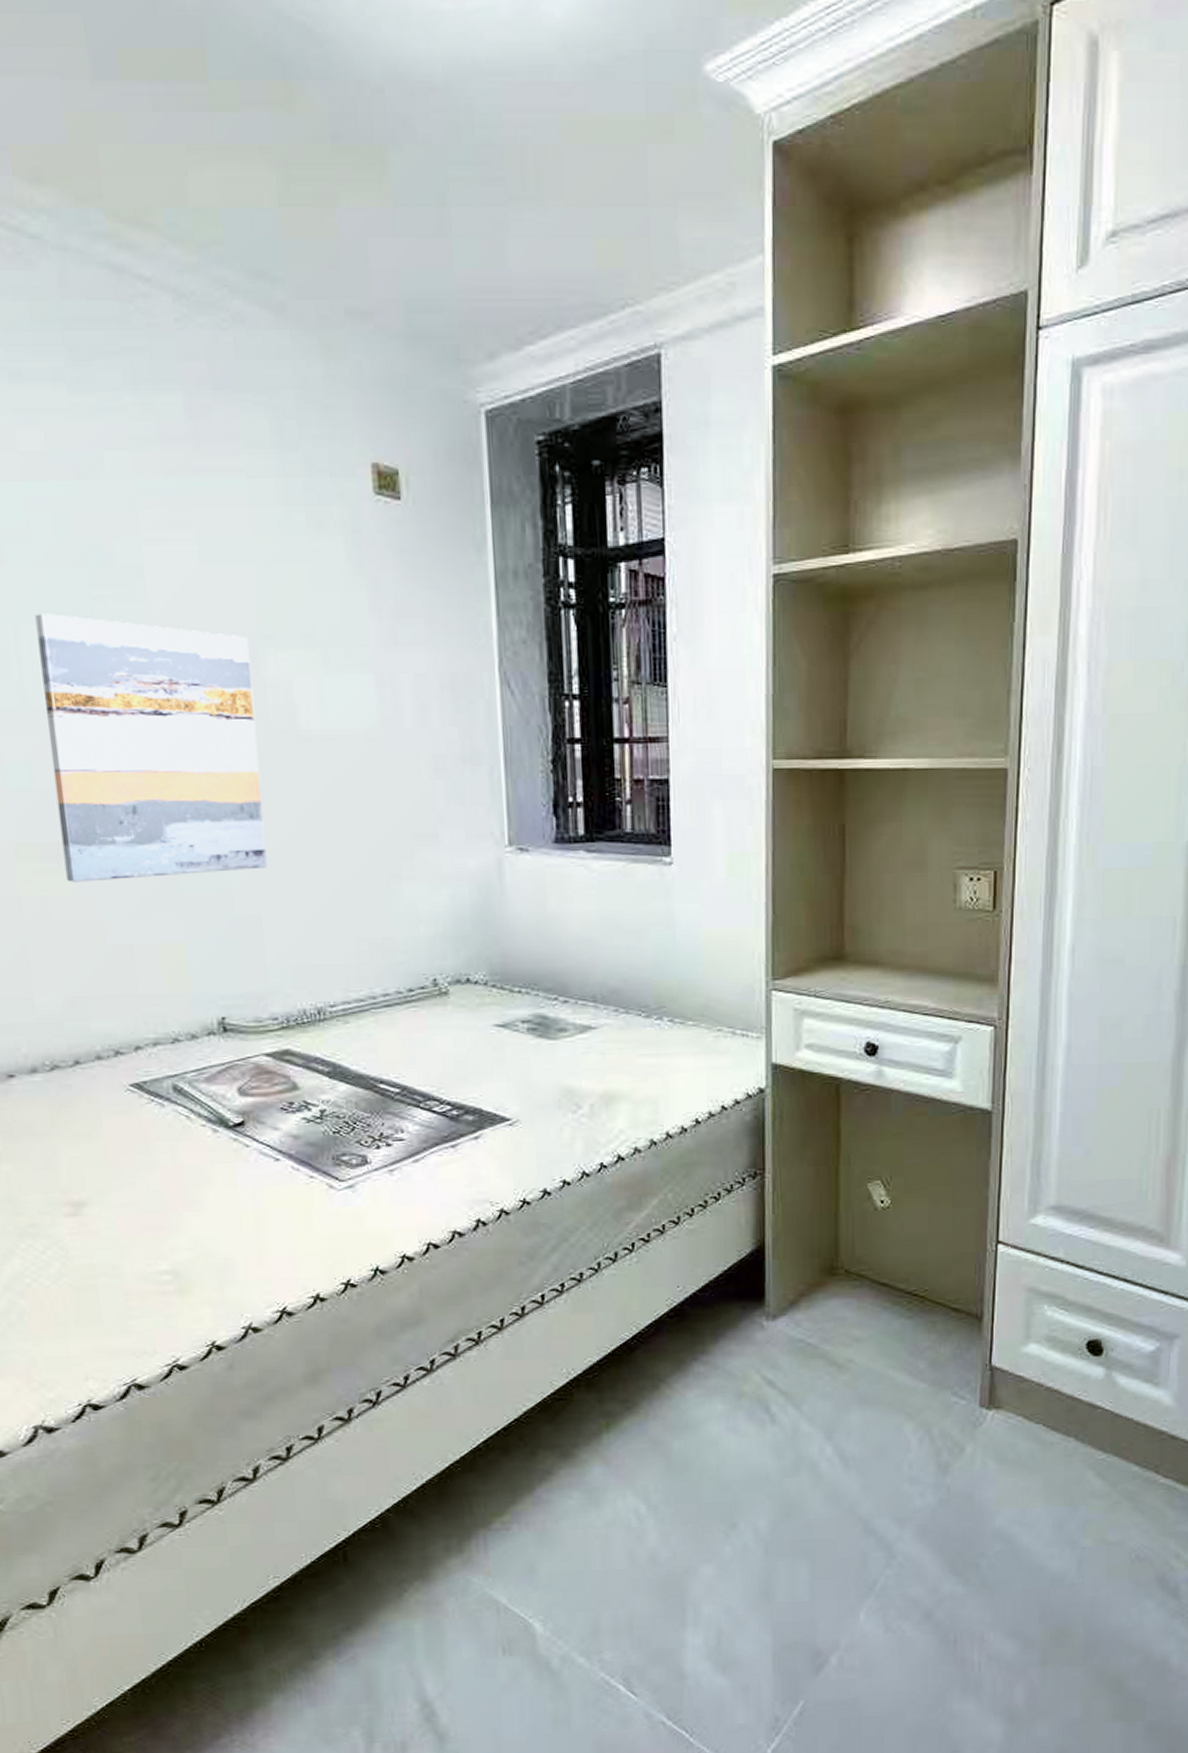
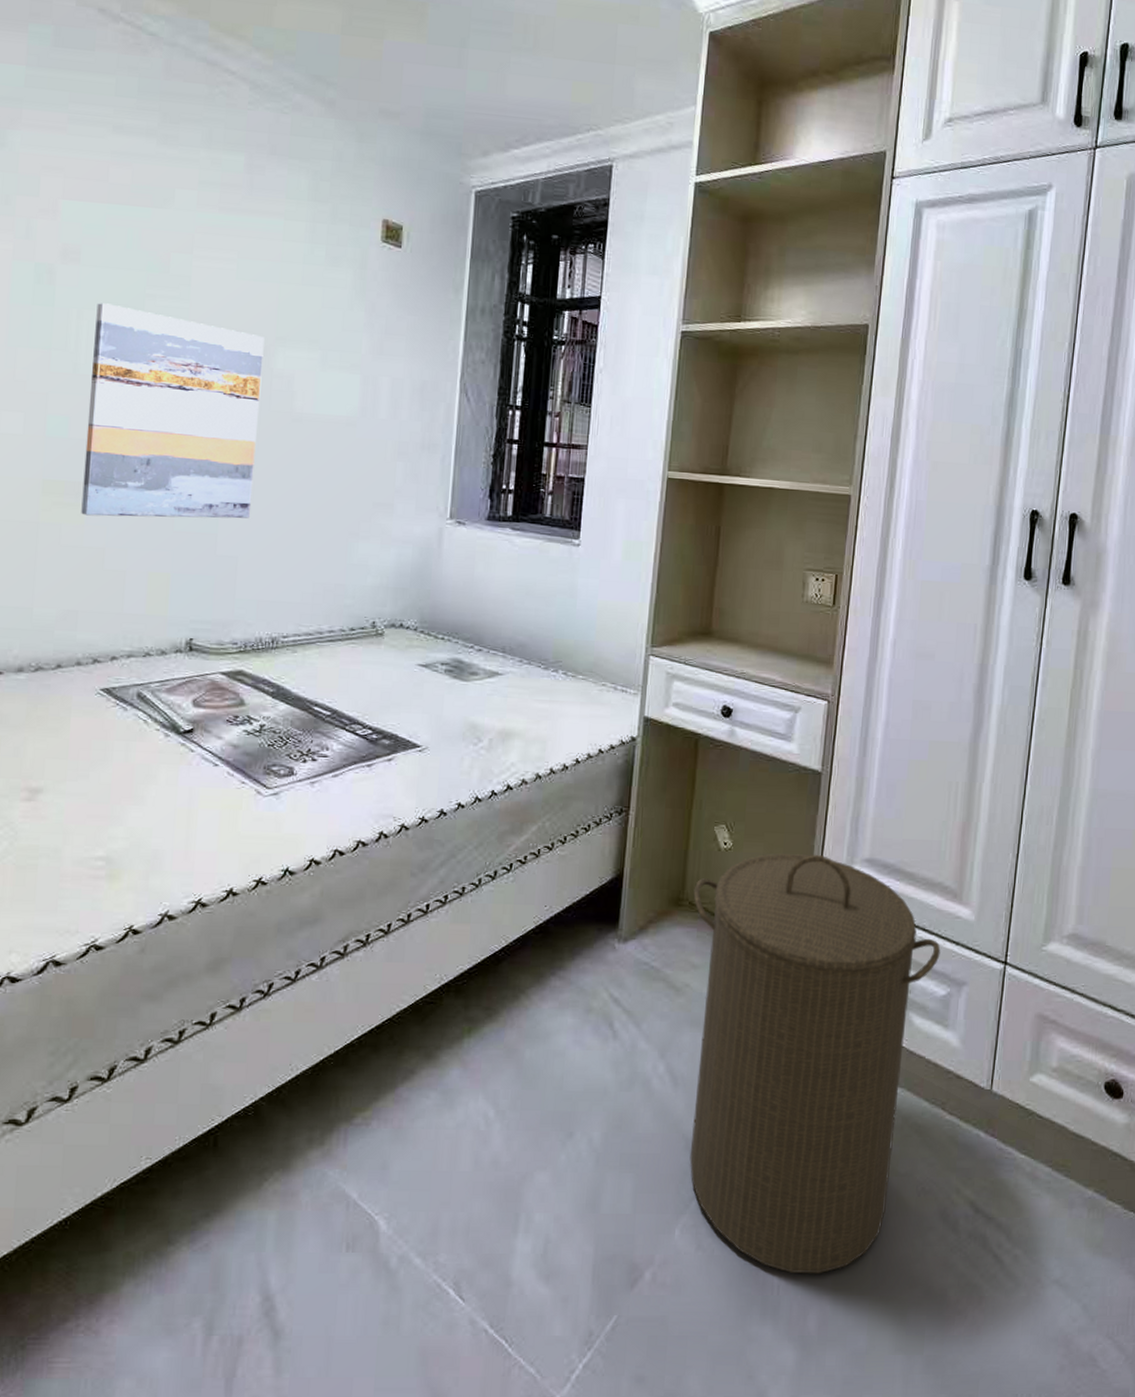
laundry hamper: none [849,1205,1146,1649] -> present [689,852,941,1274]

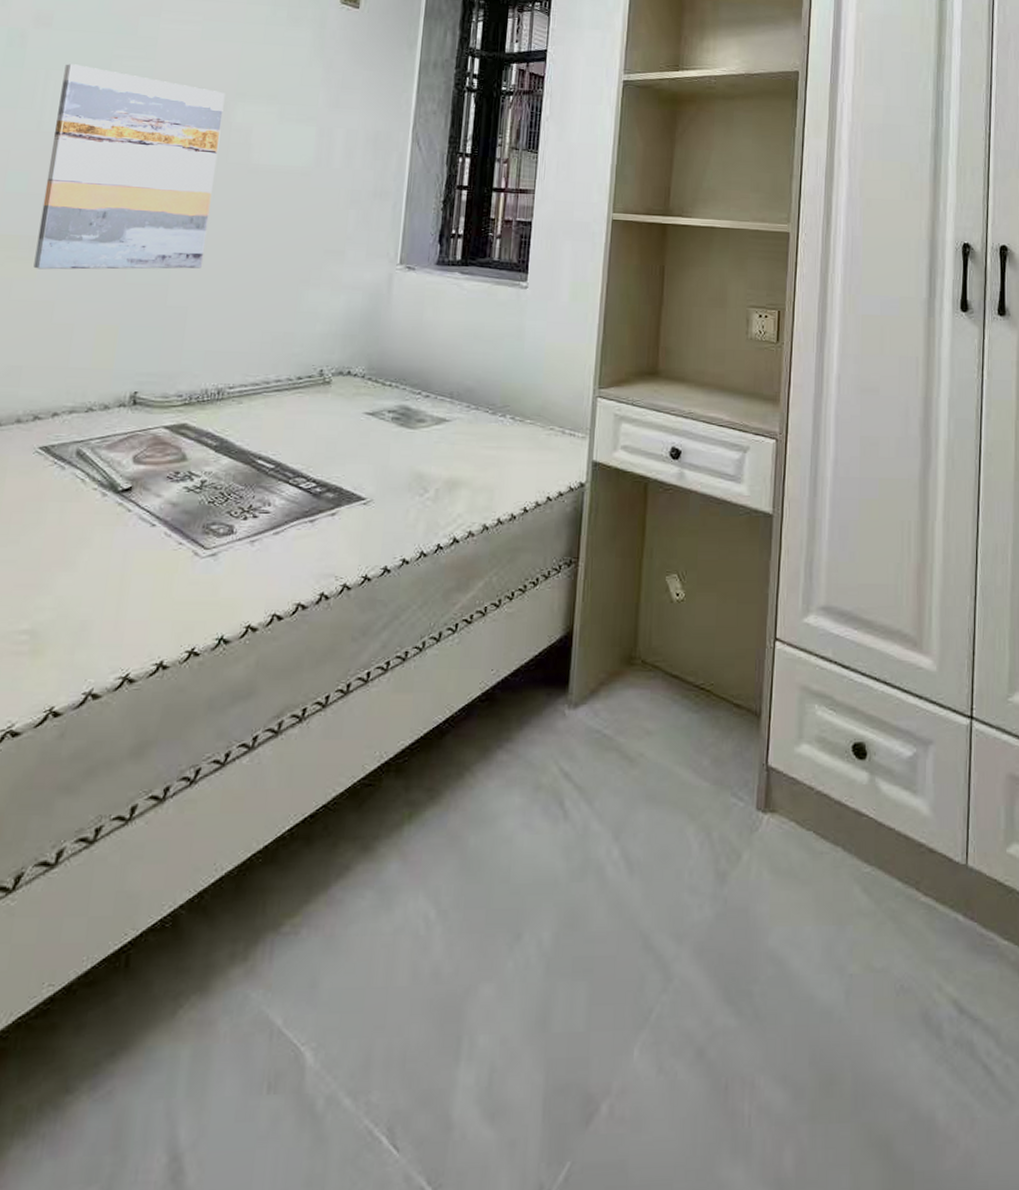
laundry hamper: present [689,852,941,1274] -> none [646,602,904,1099]

